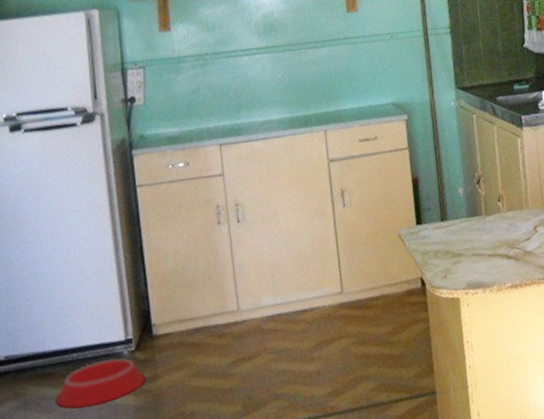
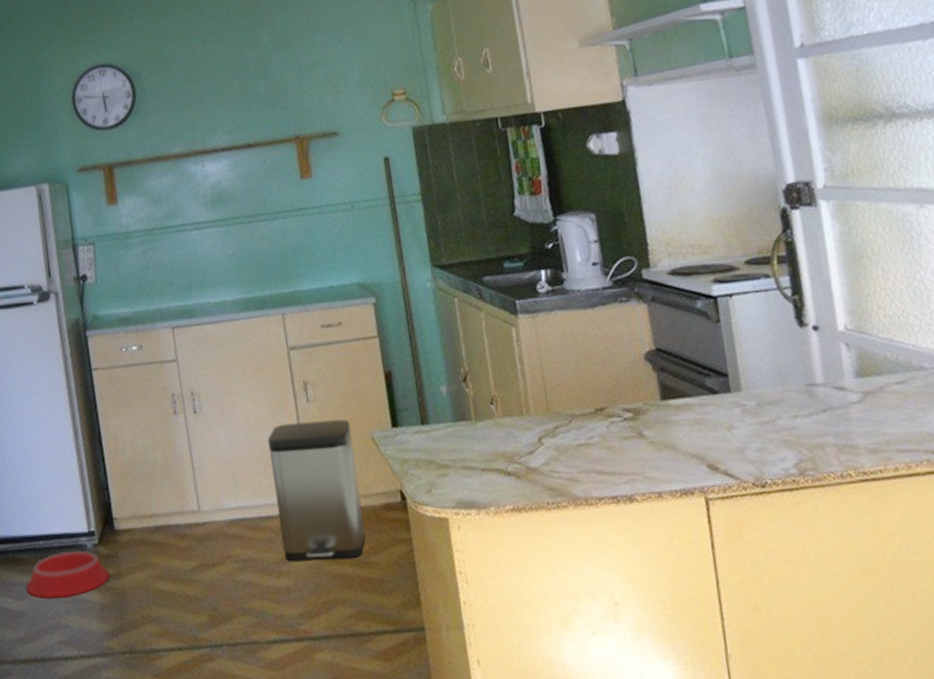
pedal bin: none [306,220,390,348] -> present [267,419,366,562]

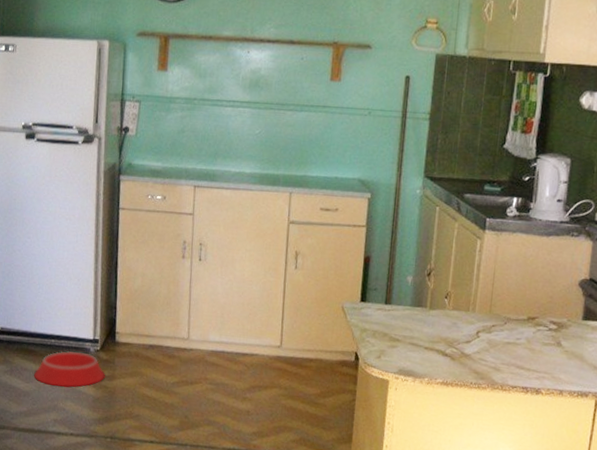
pedal bin: present [267,419,366,562] -> none [250,282,327,398]

